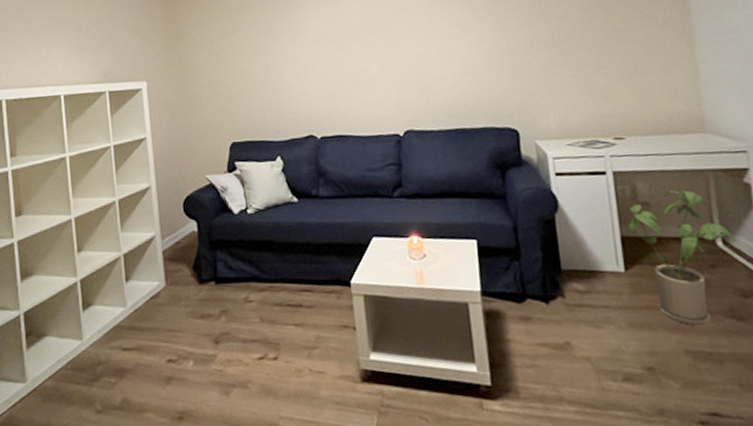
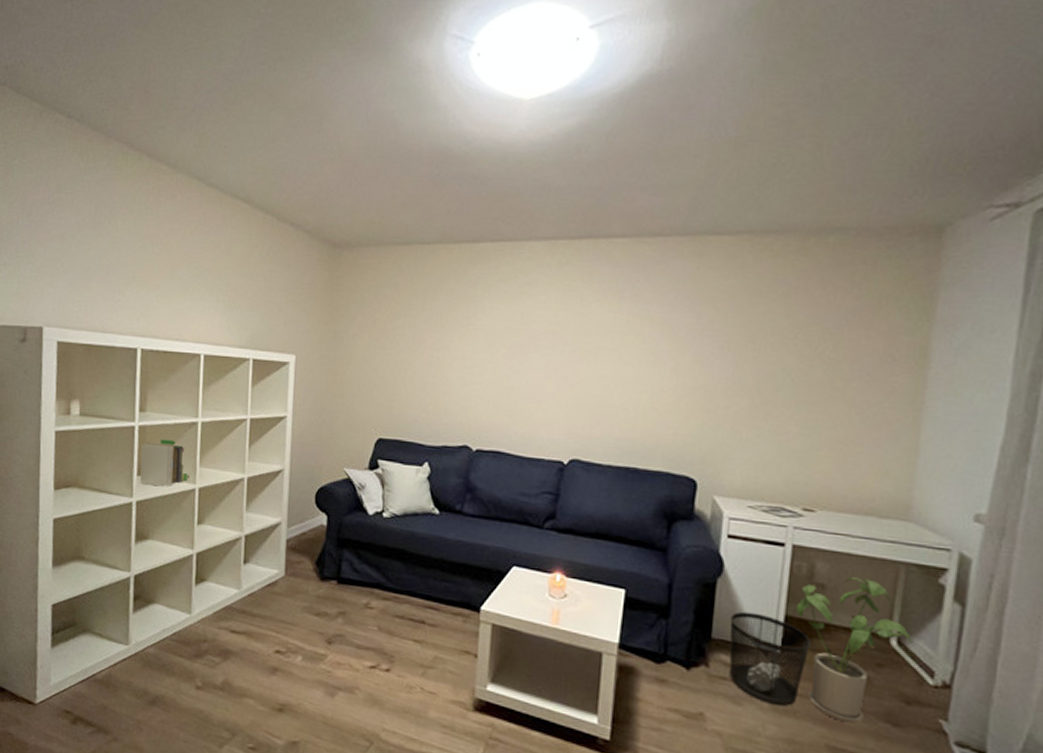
books: none [15,177,65,224] -> present [139,439,191,486]
waste bin: none [573,239,650,322] -> present [729,611,811,706]

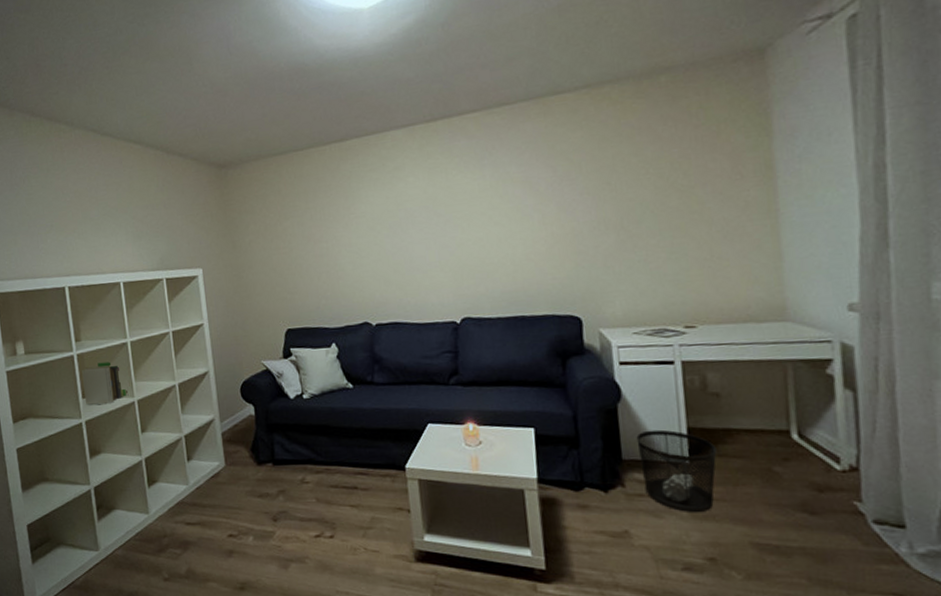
house plant: present [796,577,914,724] -> none [696,381,814,519]

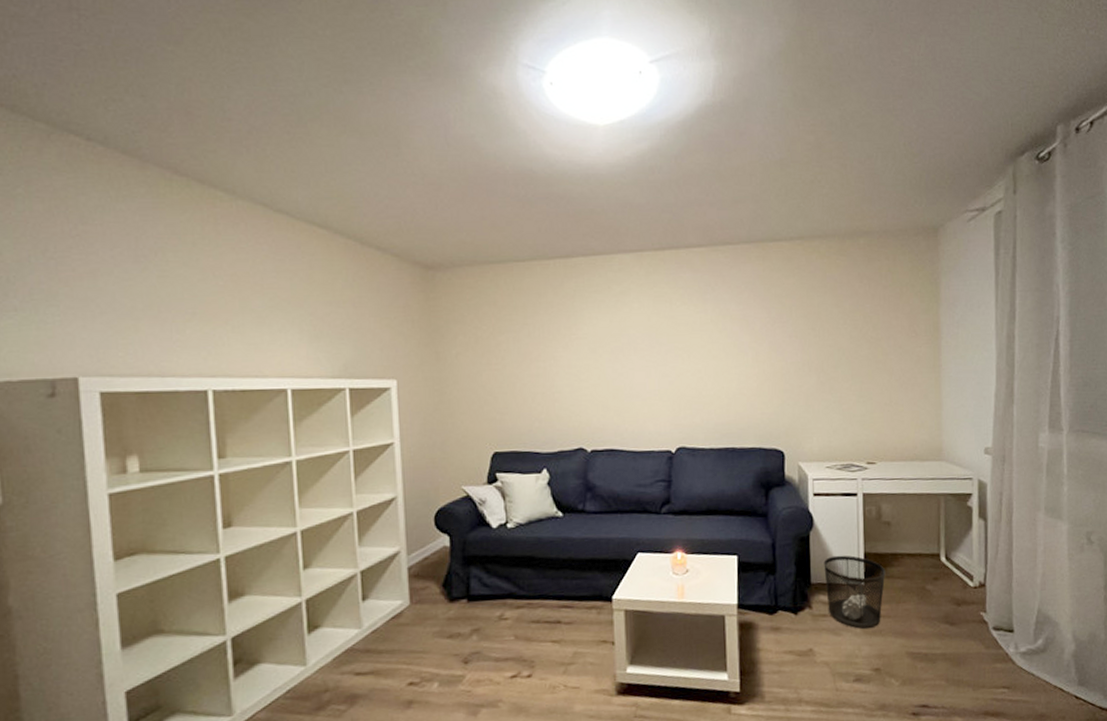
books: present [81,361,129,405] -> none [224,484,289,537]

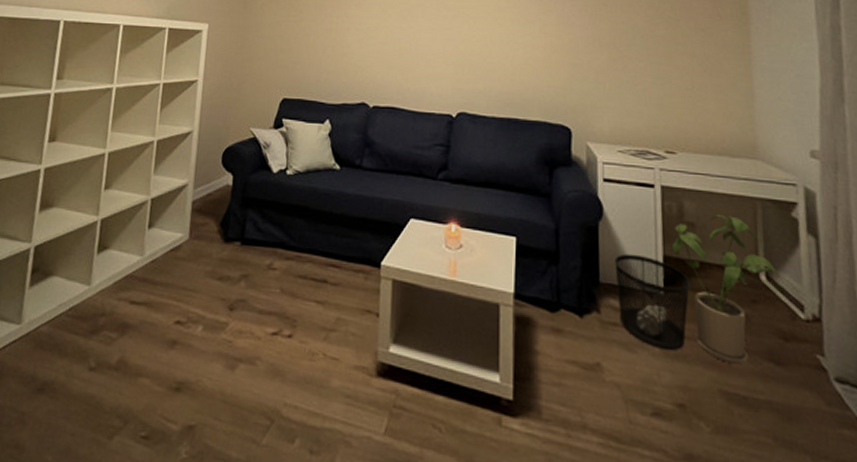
house plant: none [872,511,957,631] -> present [672,215,781,365]

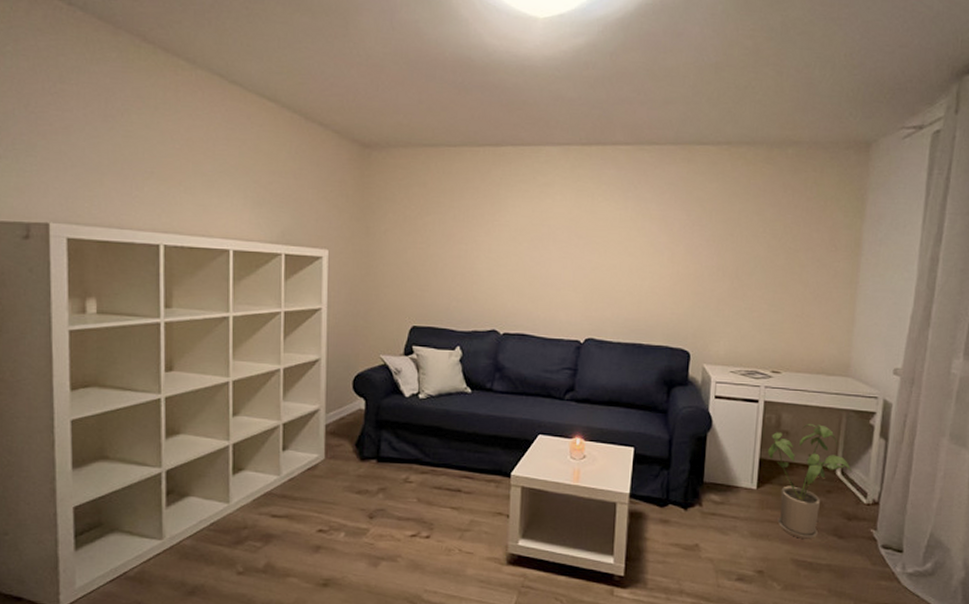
waste bin: present [614,253,690,351] -> none [717,458,779,532]

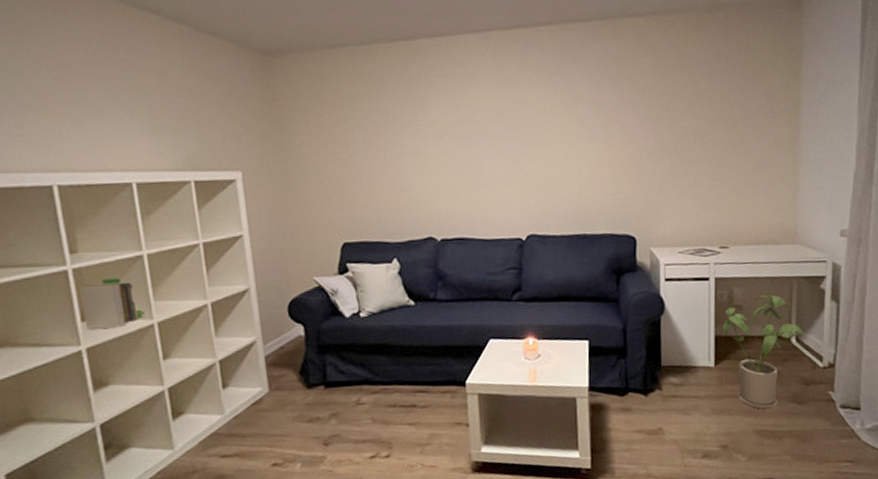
books: none [167,334,223,381] -> present [79,278,146,329]

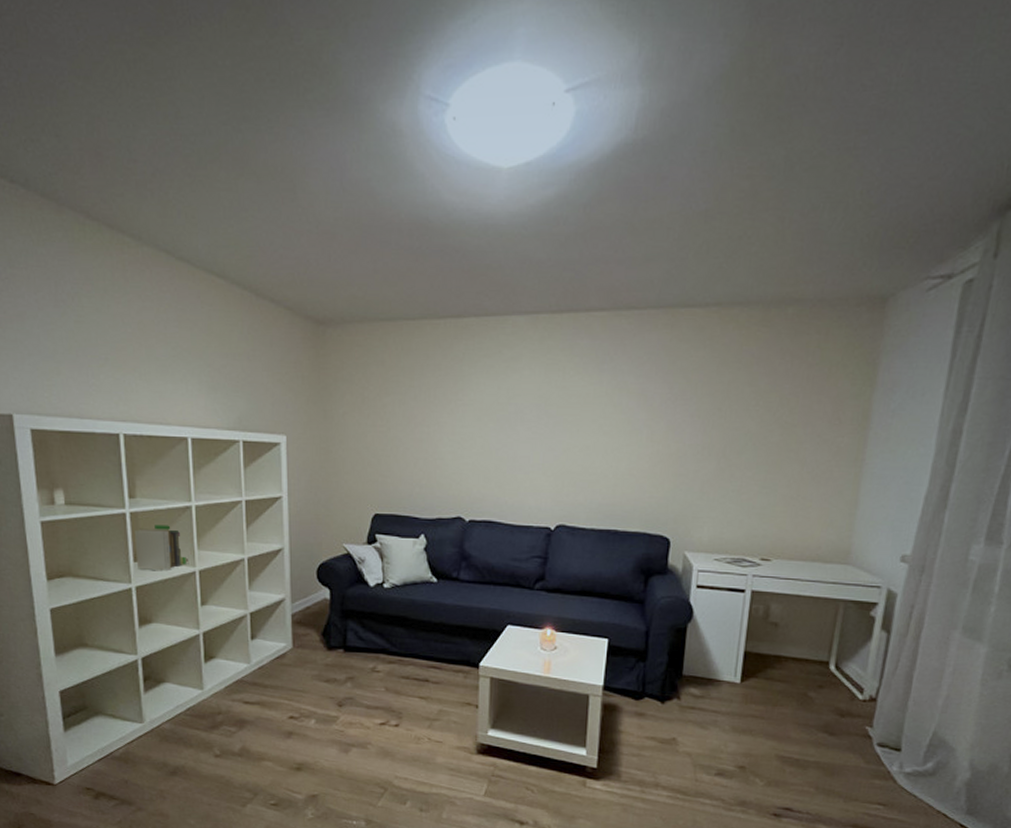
house plant: present [723,295,807,410] -> none [754,615,848,736]

